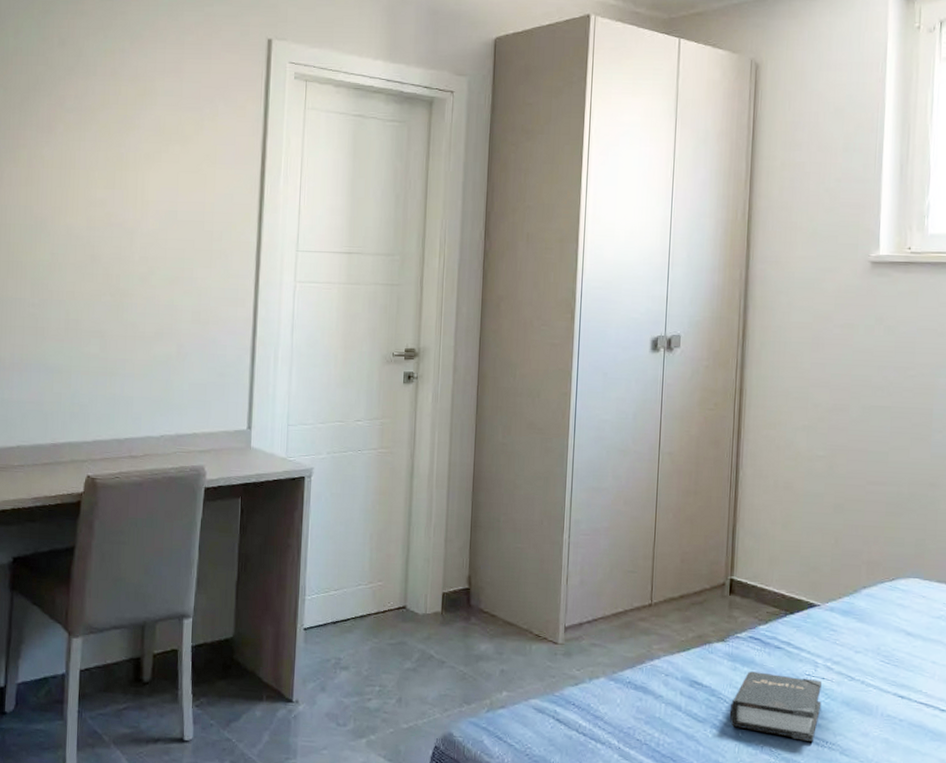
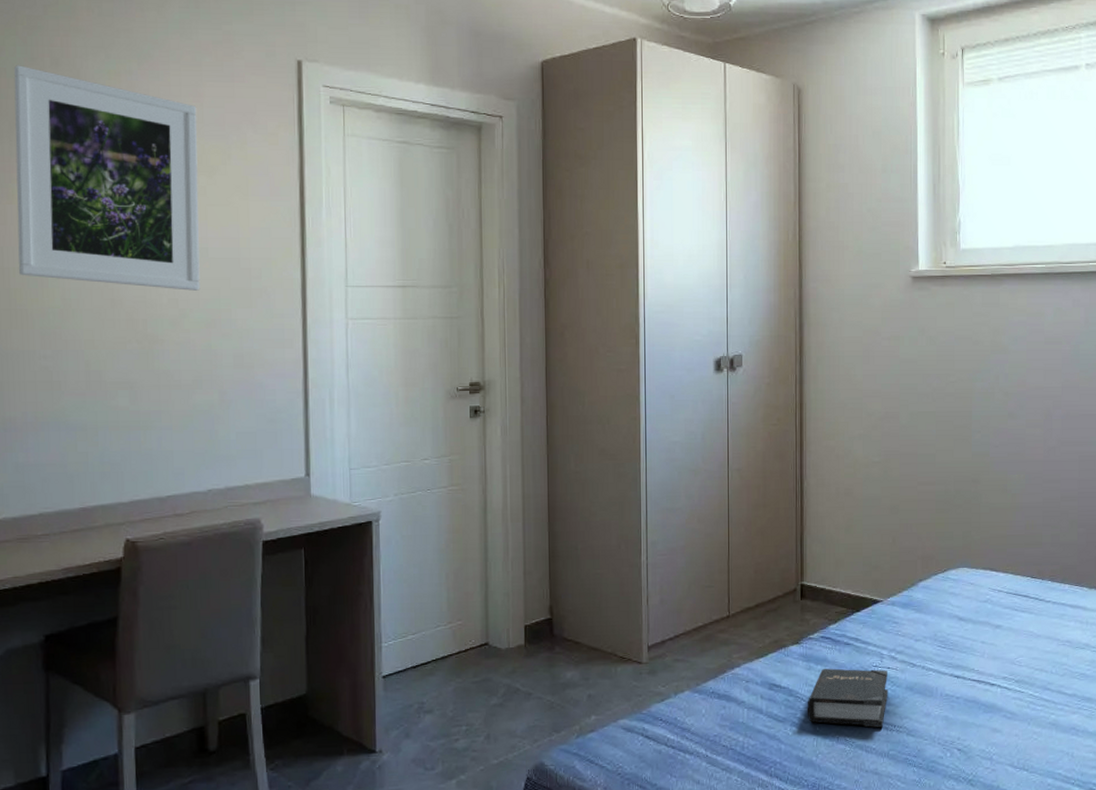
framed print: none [17,45,177,250] -> present [13,65,200,291]

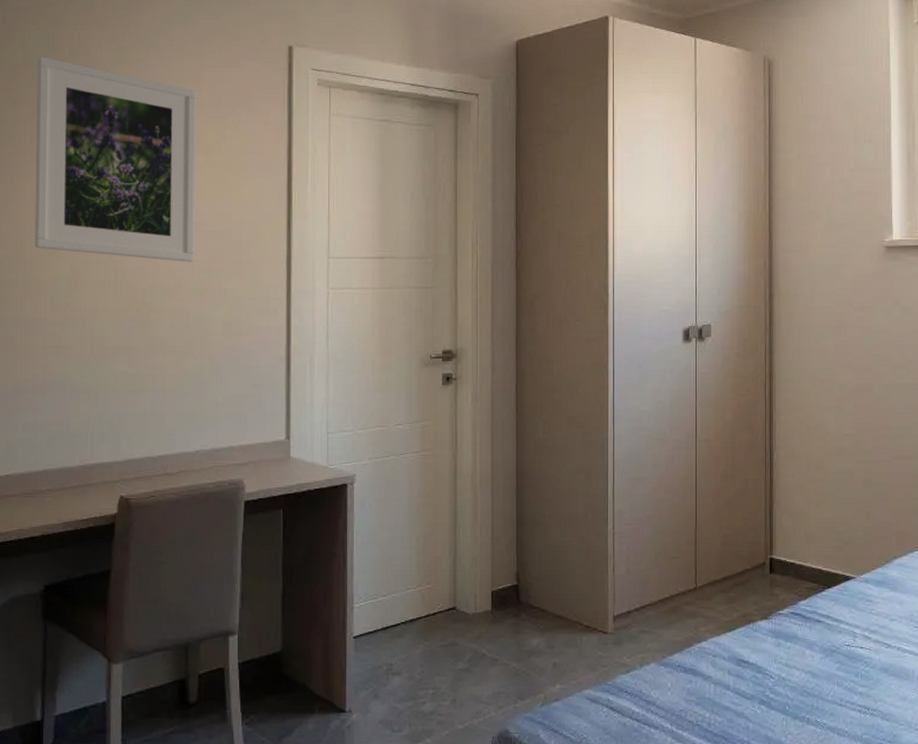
hardback book: present [807,668,889,727] -> none [776,646,862,709]

